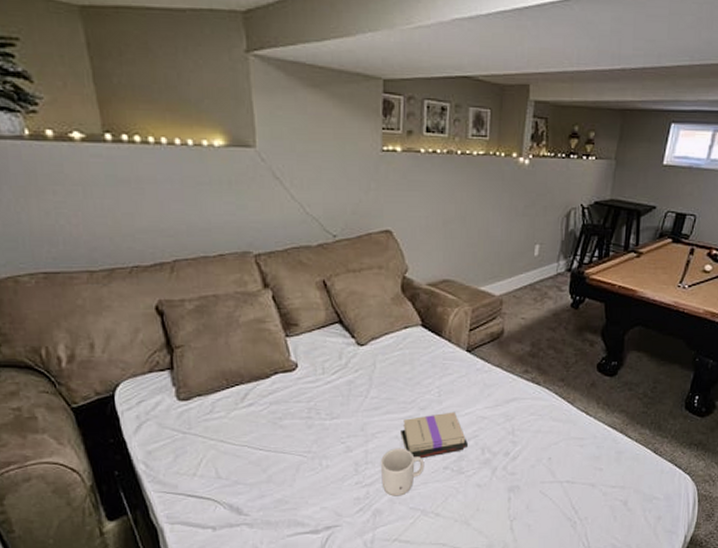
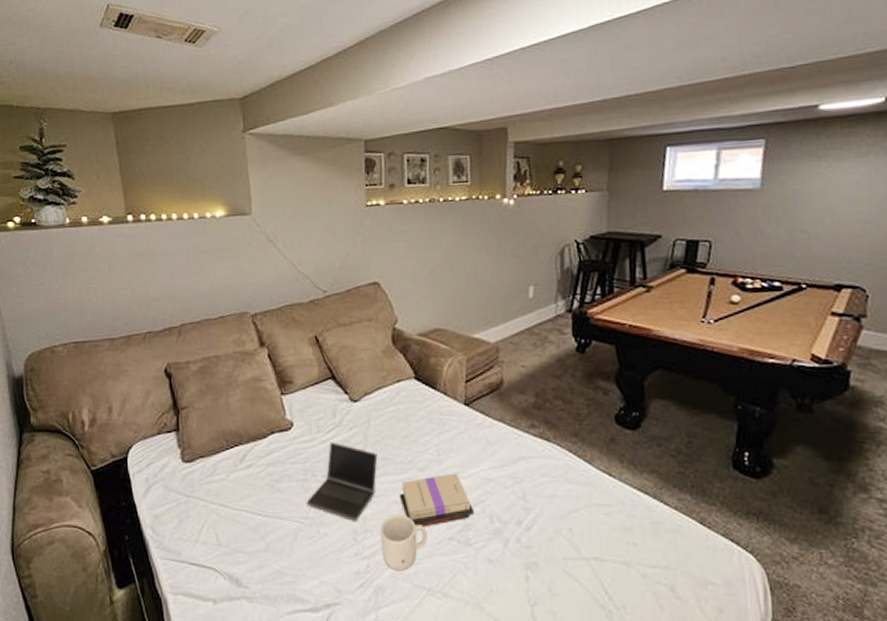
laptop computer: none [309,382,382,454] -> present [306,442,378,521]

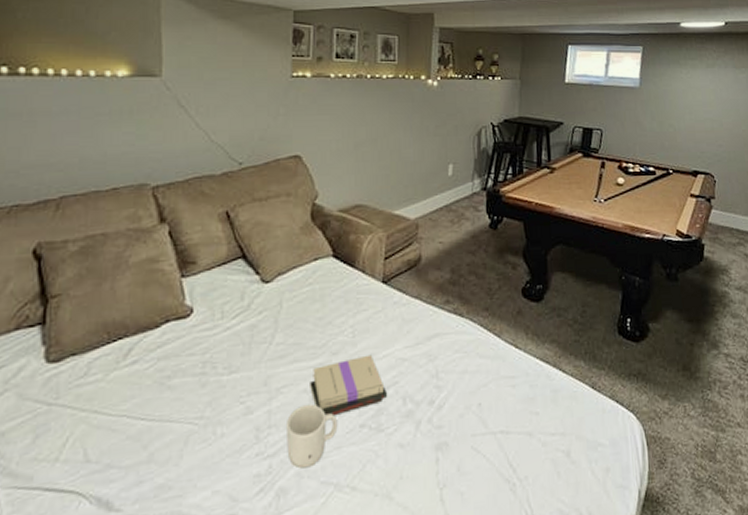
laptop computer: present [306,442,378,521] -> none [202,328,288,417]

